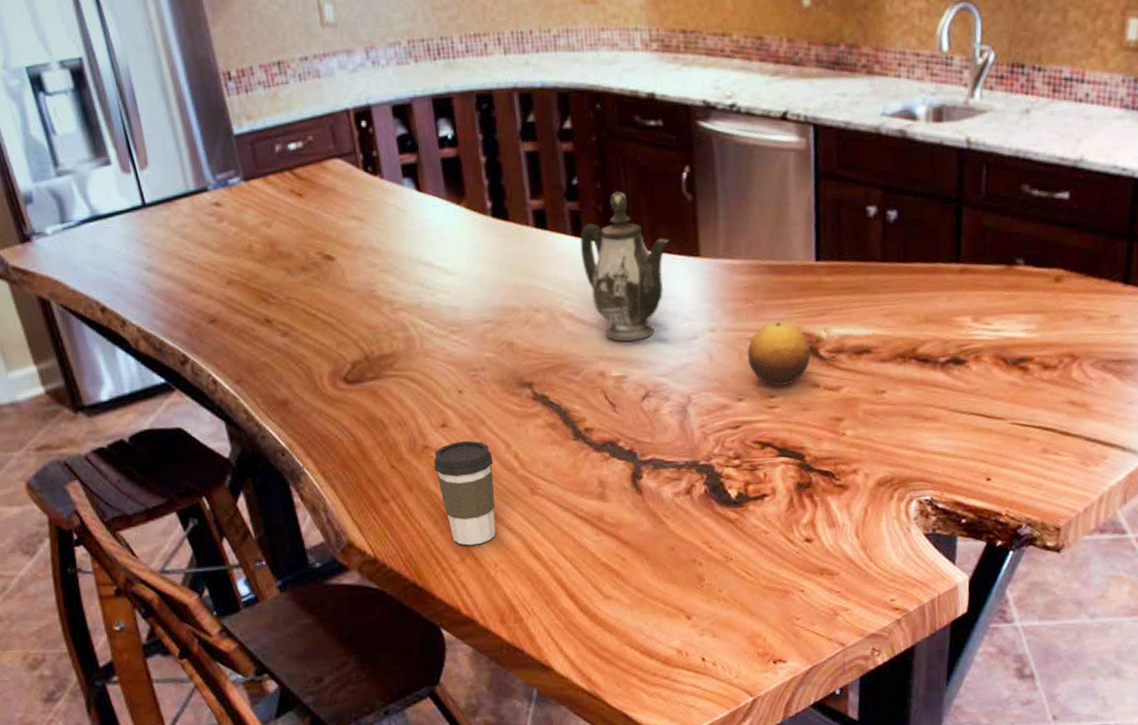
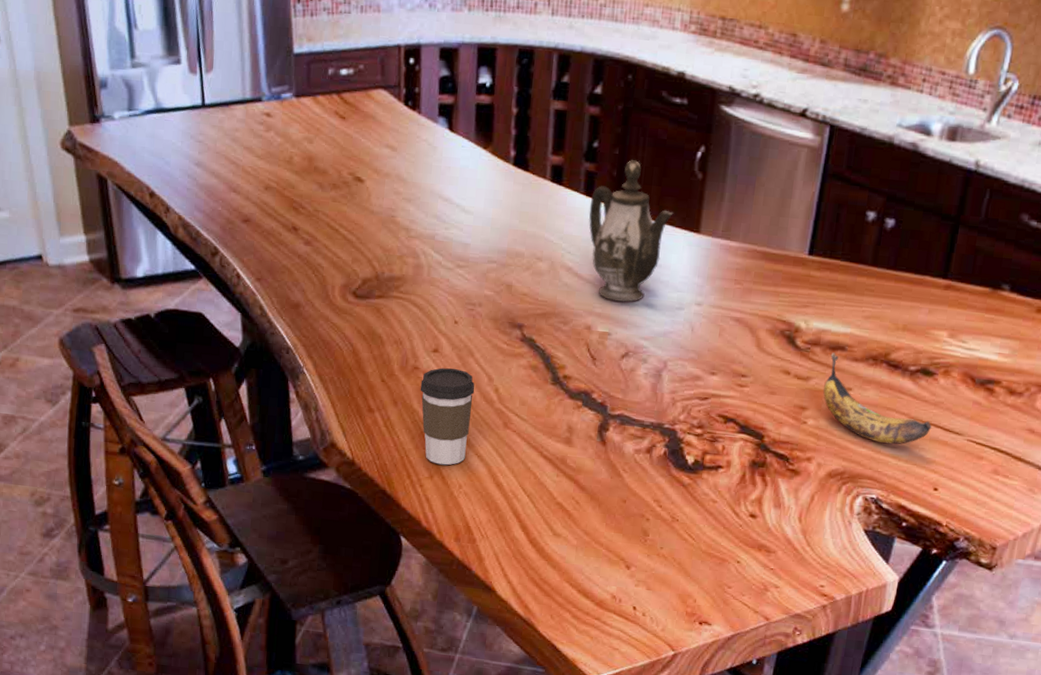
fruit: present [747,322,811,386] -> none [726,306,789,368]
banana: none [856,357,972,442] -> present [823,352,932,445]

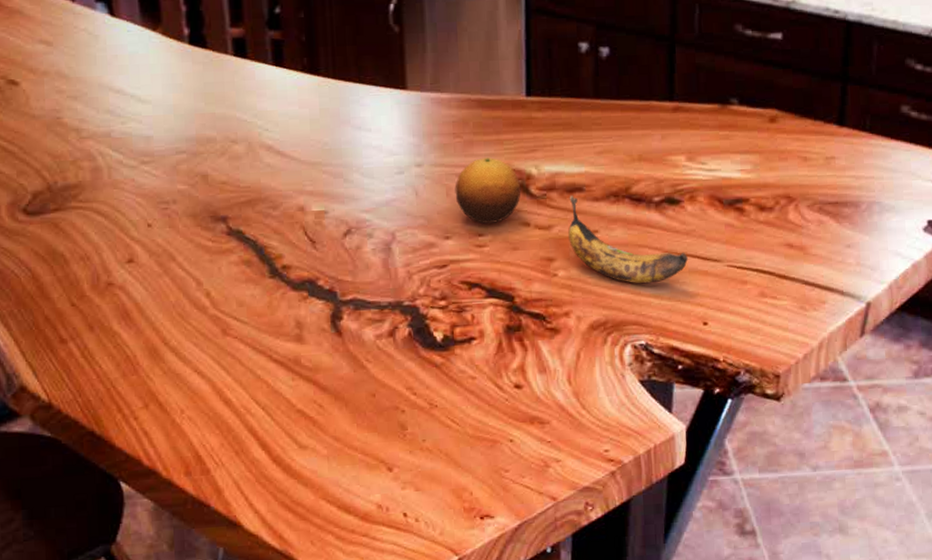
coffee cup: present [420,368,475,465] -> none [118,277,183,391]
teapot: present [589,160,674,303] -> none [281,21,375,176]
fruit: none [726,306,789,368] -> present [454,157,521,224]

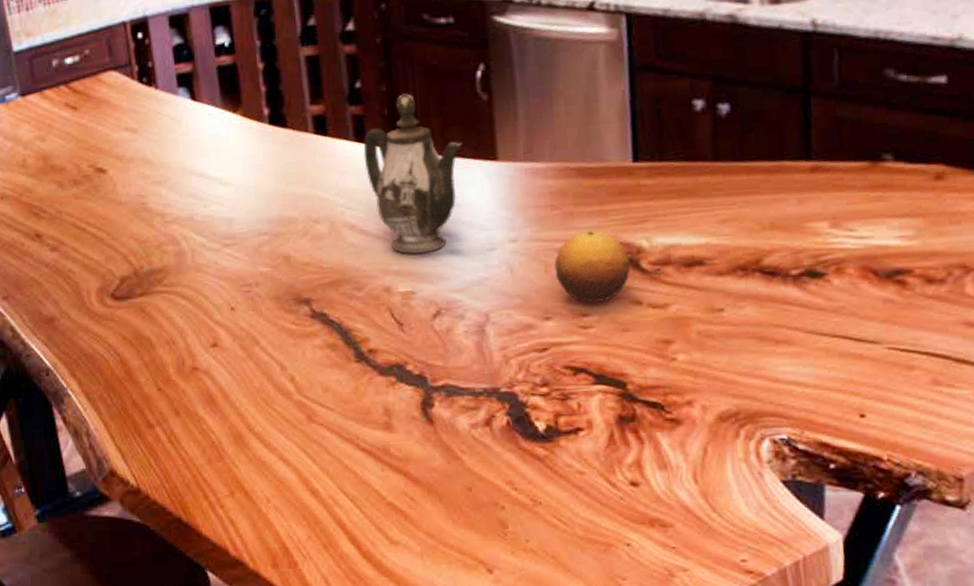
teapot: none [281,21,375,176] -> present [363,93,462,255]
banana: present [568,195,688,284] -> none [687,269,837,370]

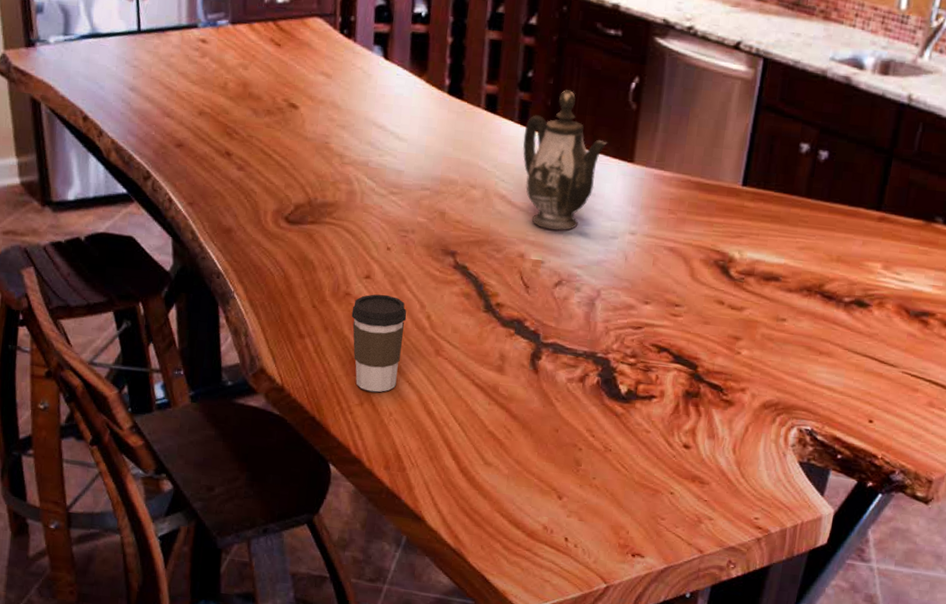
coffee cup: none [203,361,268,478] -> present [351,294,407,392]
fruit: present [554,230,631,304] -> none [660,235,722,297]

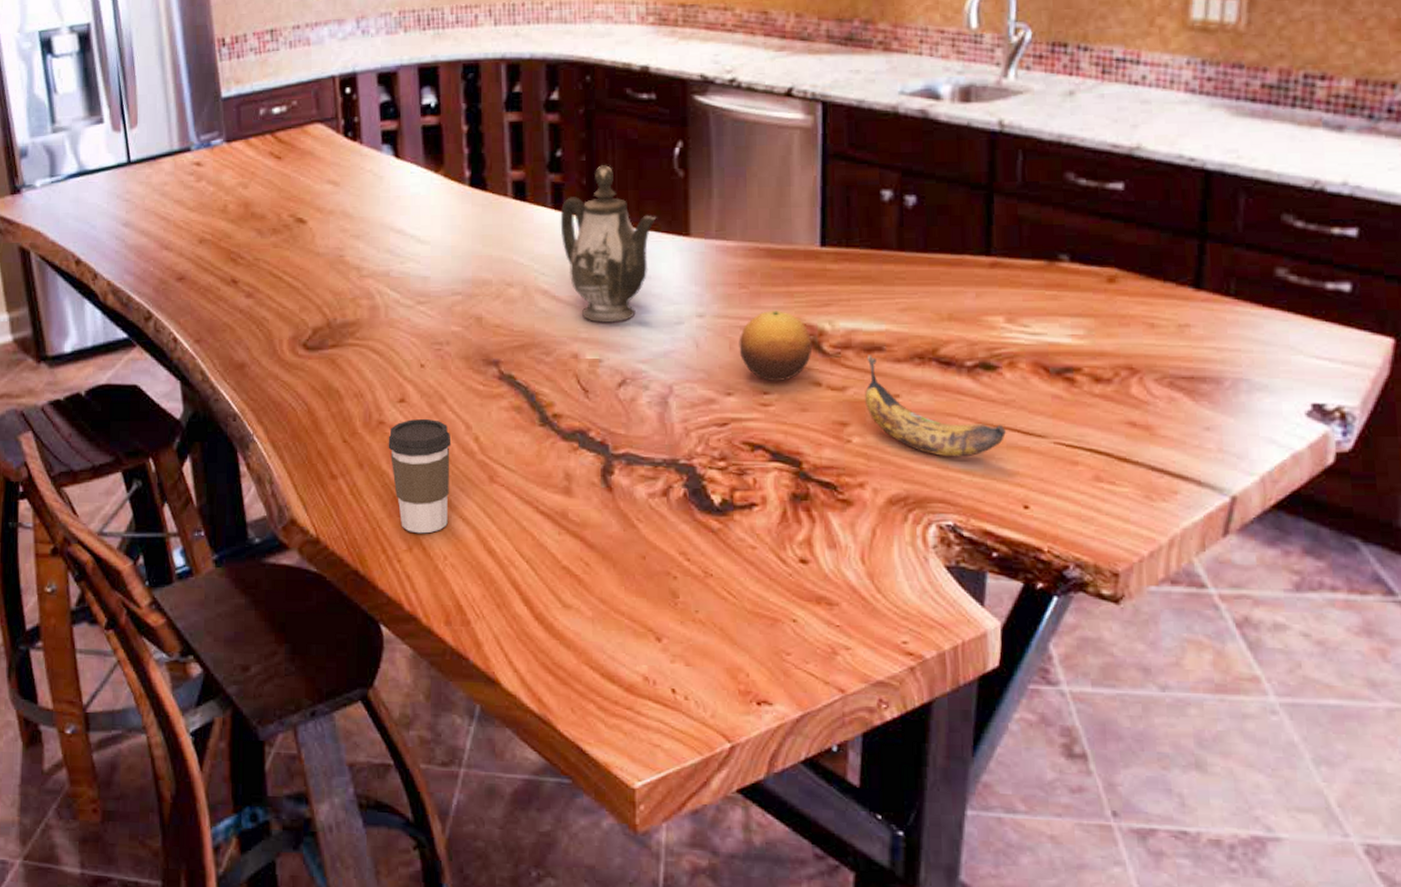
fruit: none [660,235,722,297] -> present [739,311,813,382]
banana: none [757,283,866,376] -> present [865,355,1006,457]

